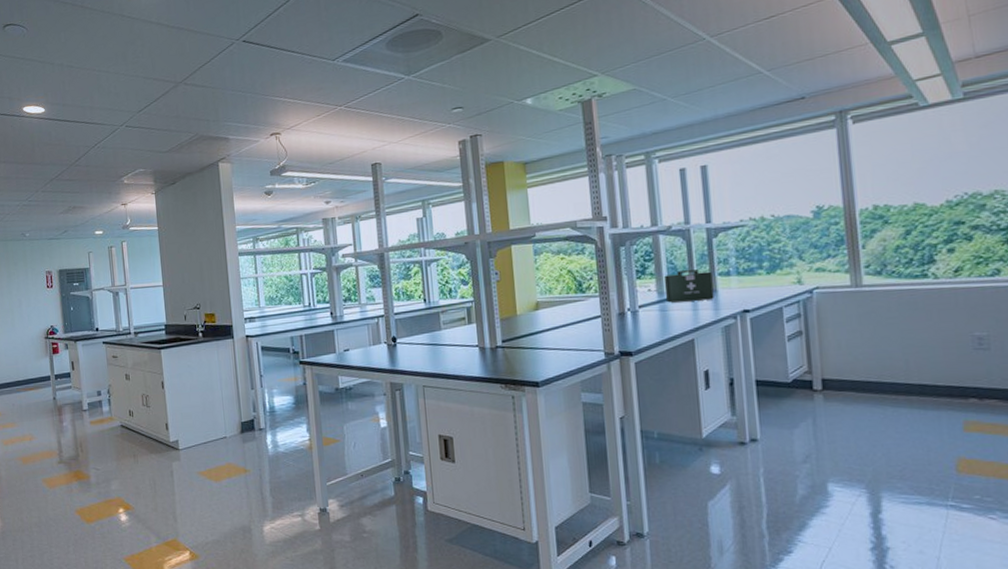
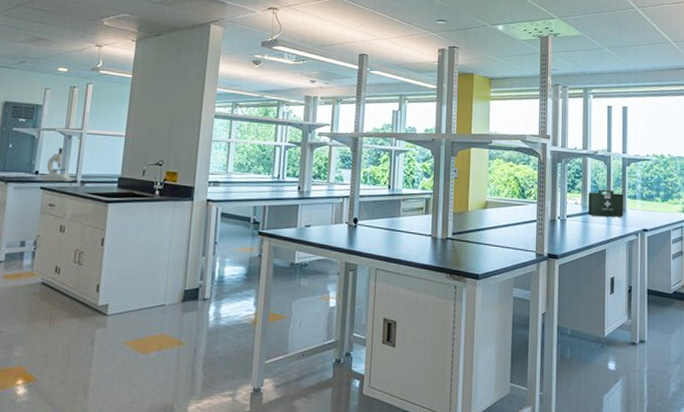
microscope: none [102,304,127,337] -> present [41,148,73,182]

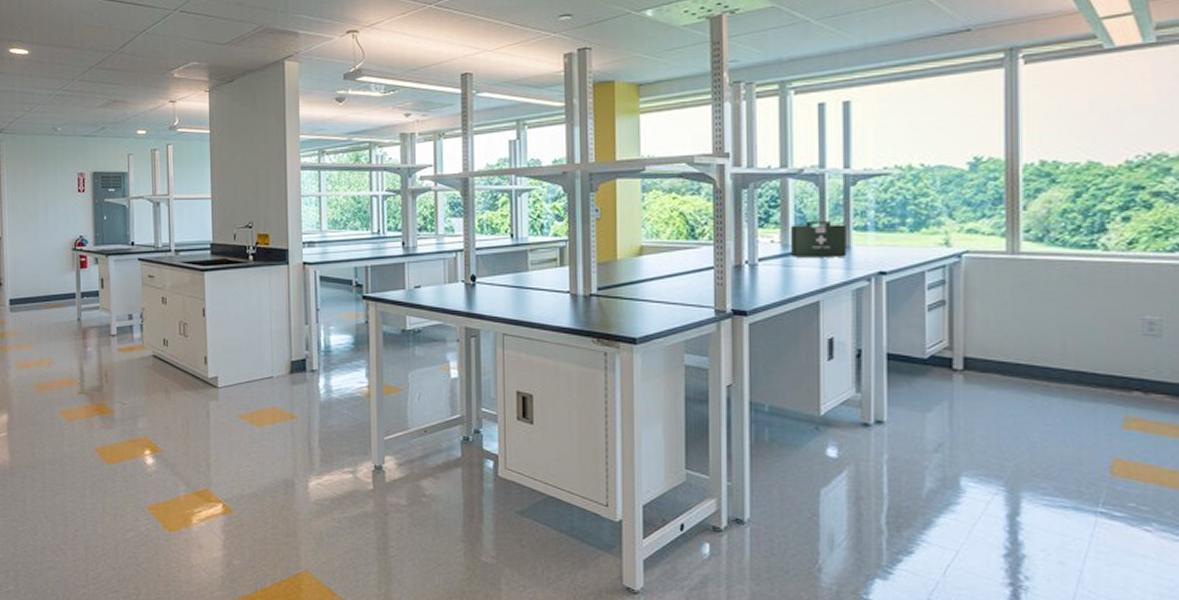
microscope: present [41,148,73,182] -> none [138,216,167,253]

